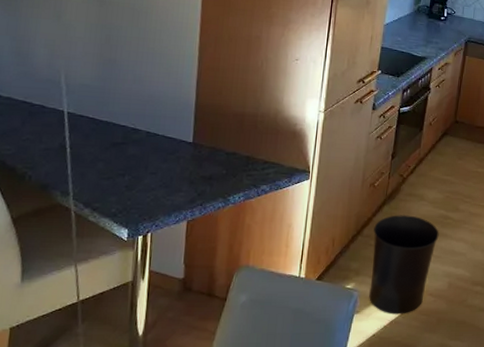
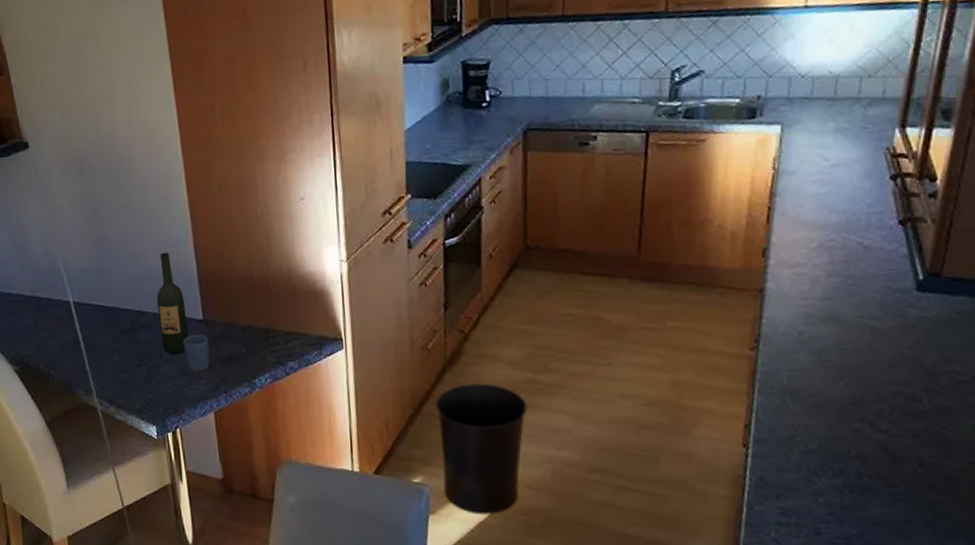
wine bottle: none [149,82,179,169] -> present [157,251,189,355]
mug: none [169,153,195,185] -> present [183,334,210,372]

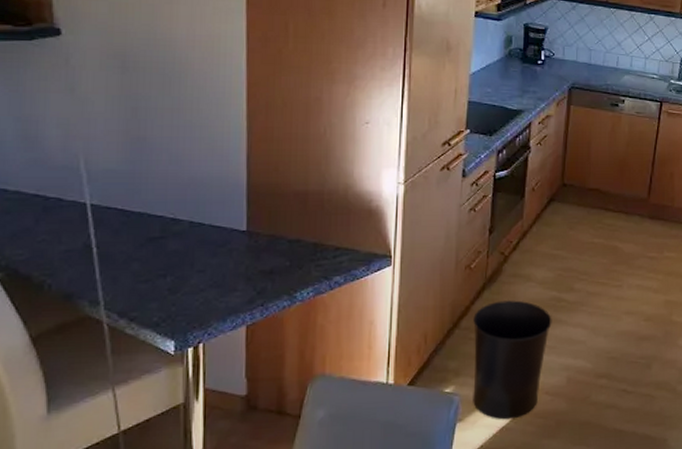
wine bottle: present [157,251,189,355] -> none [195,160,229,266]
mug: present [183,334,210,372] -> none [220,245,250,284]

